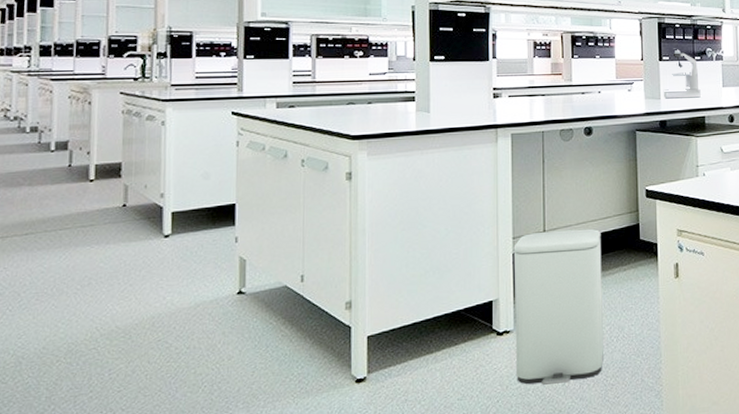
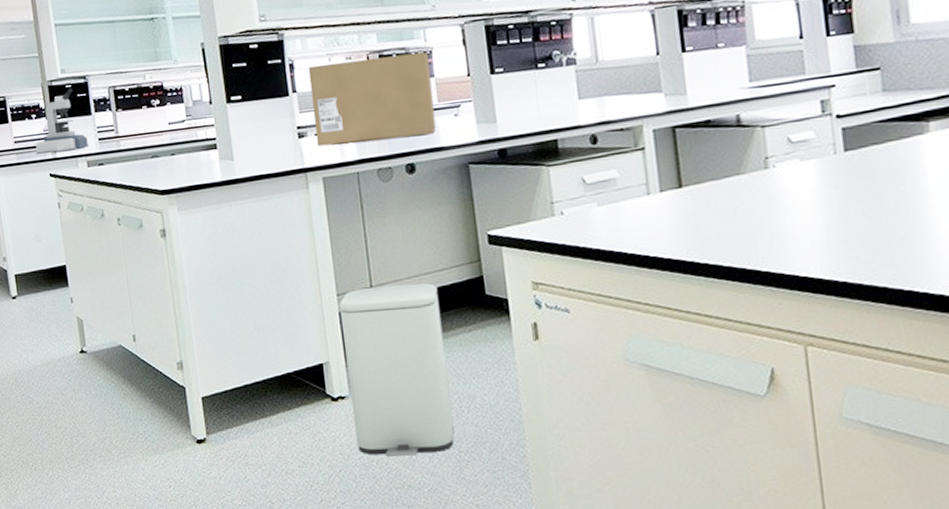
microscope: none [218,31,282,92] -> present [35,88,90,155]
box: none [509,37,612,107] -> present [308,51,436,147]
microscope: present [664,48,701,99] -> none [500,56,550,122]

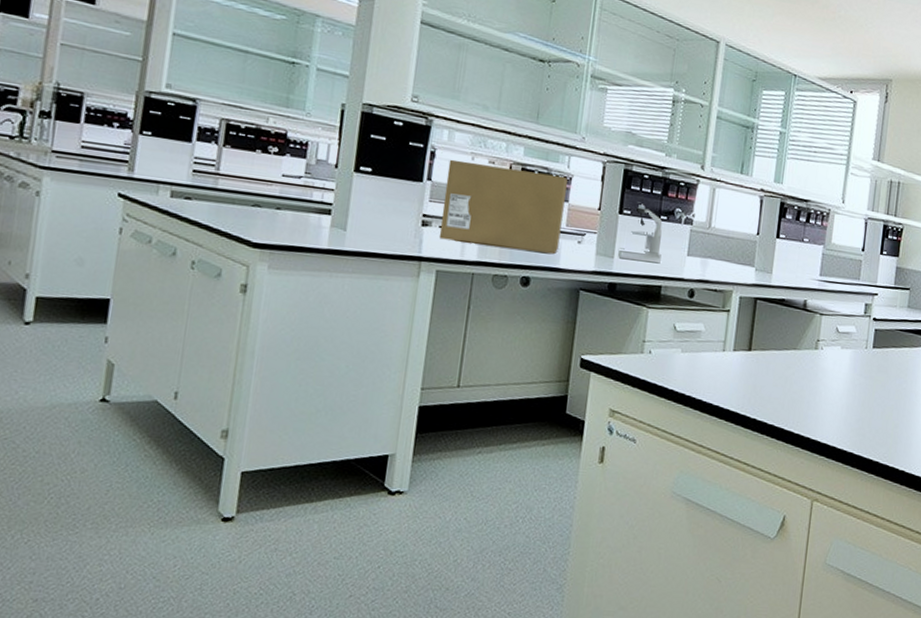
microscope: present [35,88,90,155] -> none [106,106,179,176]
pedal bin: present [339,283,455,456] -> none [403,386,523,559]
microscope: none [500,56,550,122] -> present [618,202,663,264]

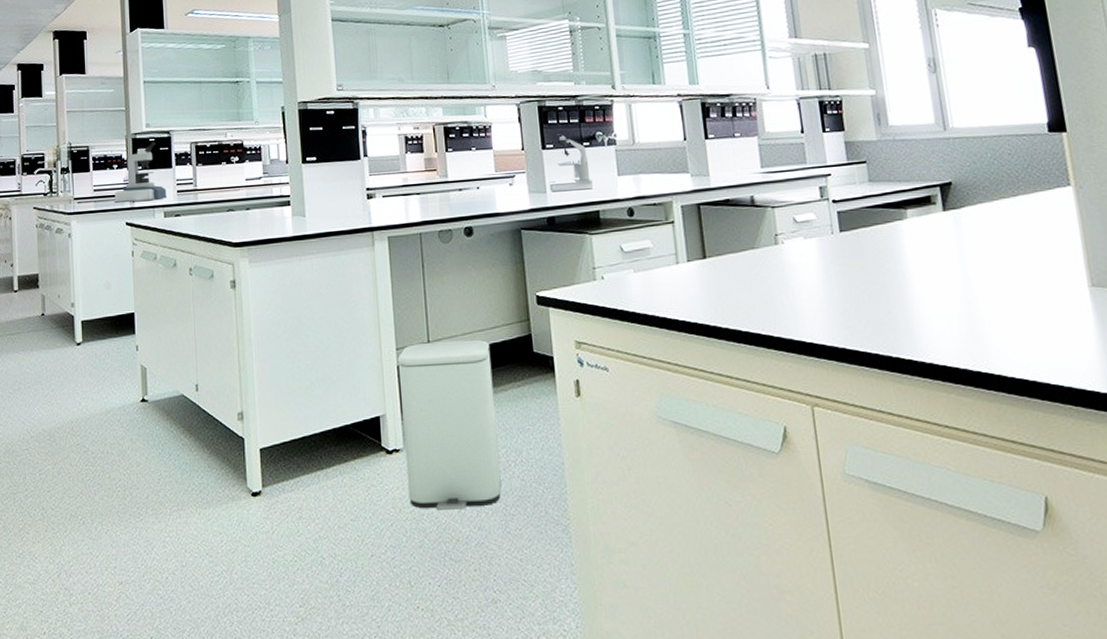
microscope: none [106,106,179,176] -> present [113,141,168,204]
pedal bin: none [403,386,523,559] -> present [397,339,502,510]
box: present [439,159,568,255] -> none [379,126,493,208]

